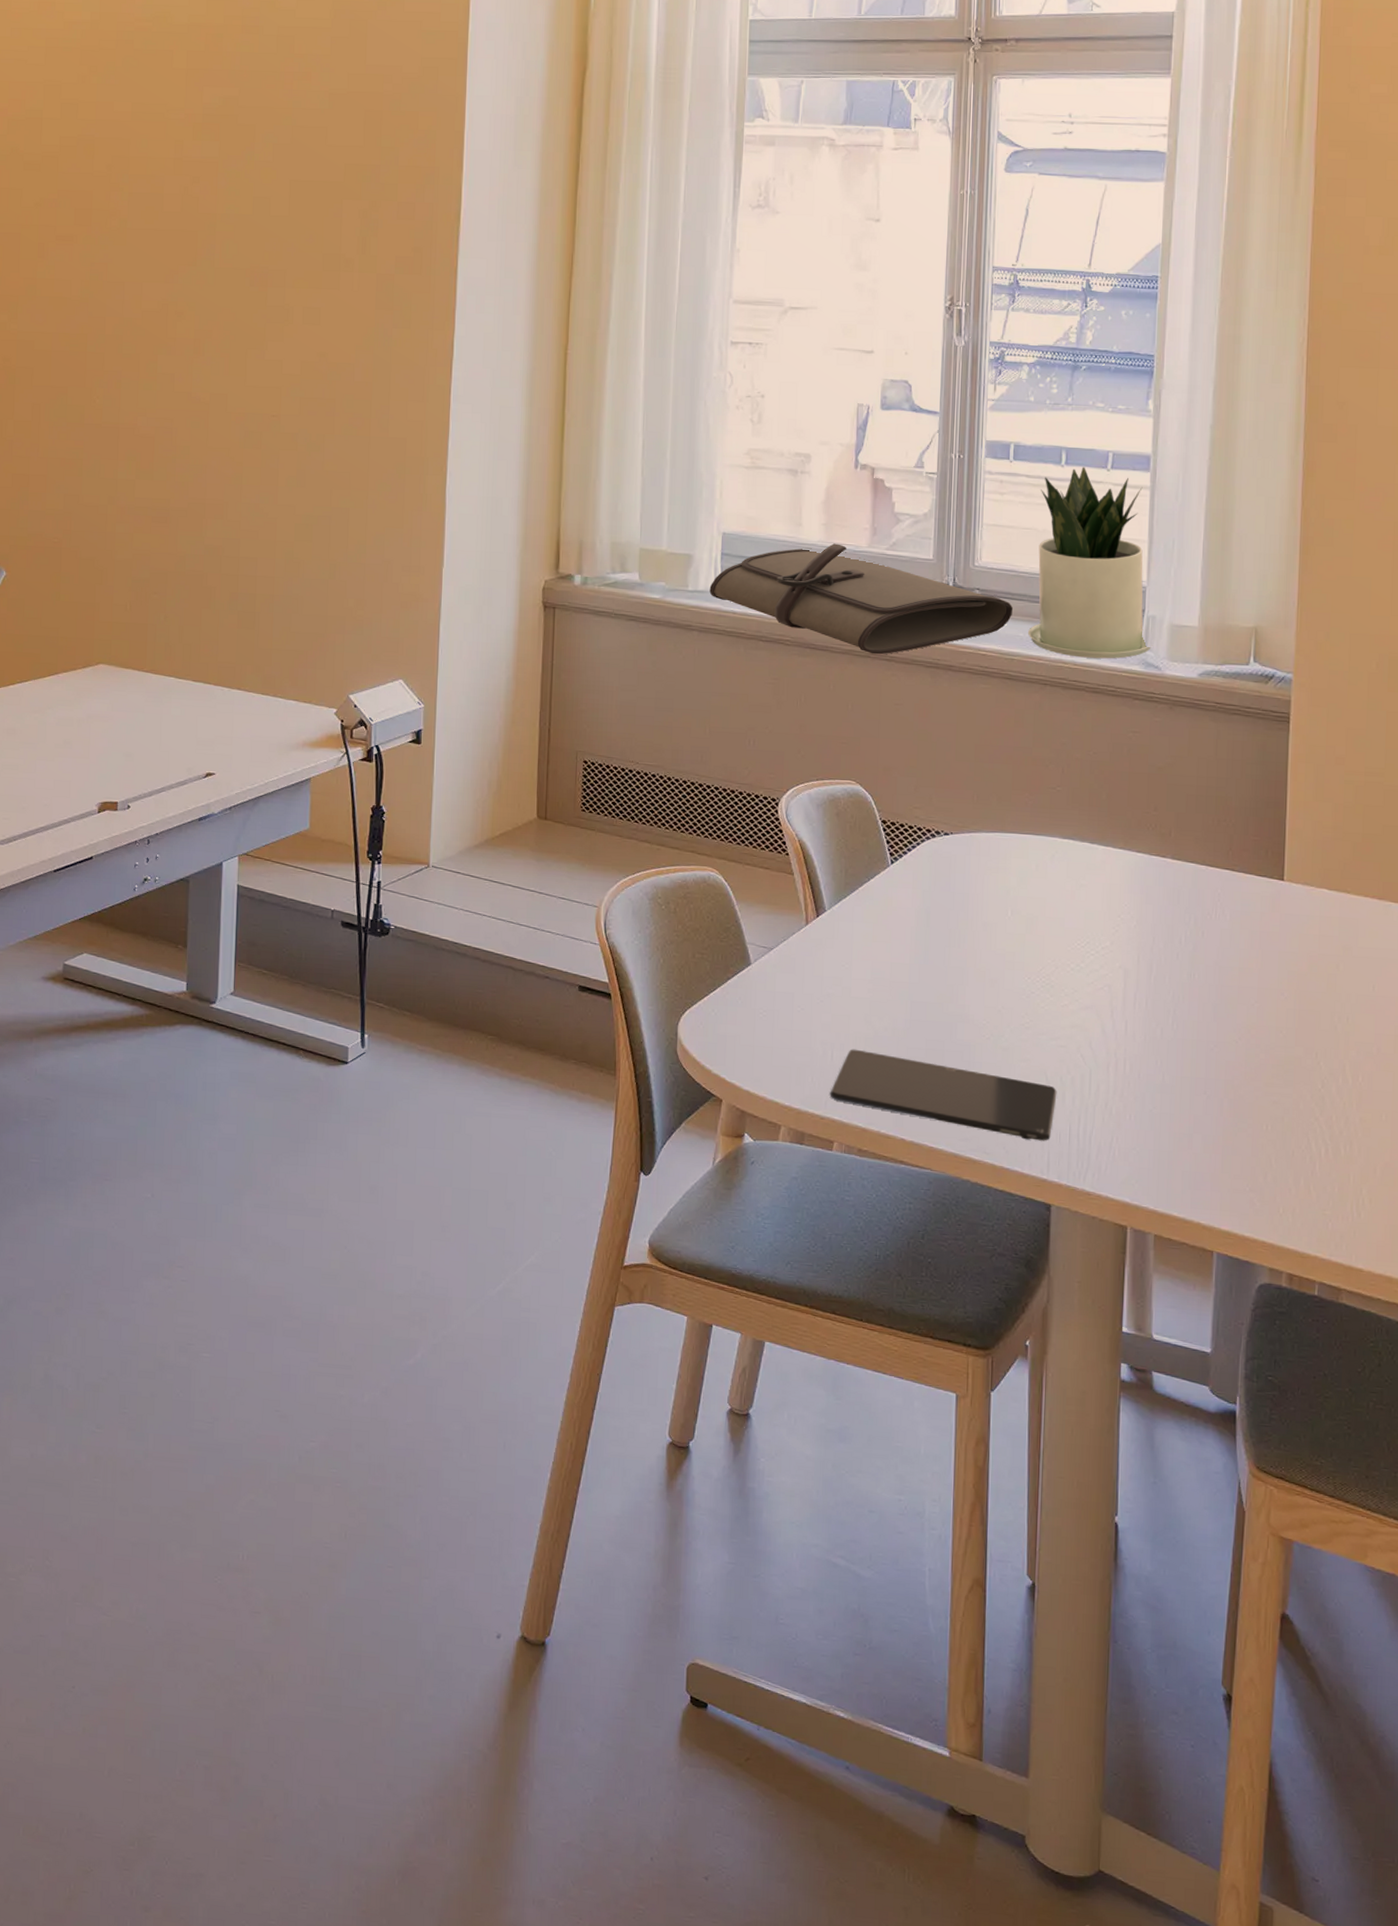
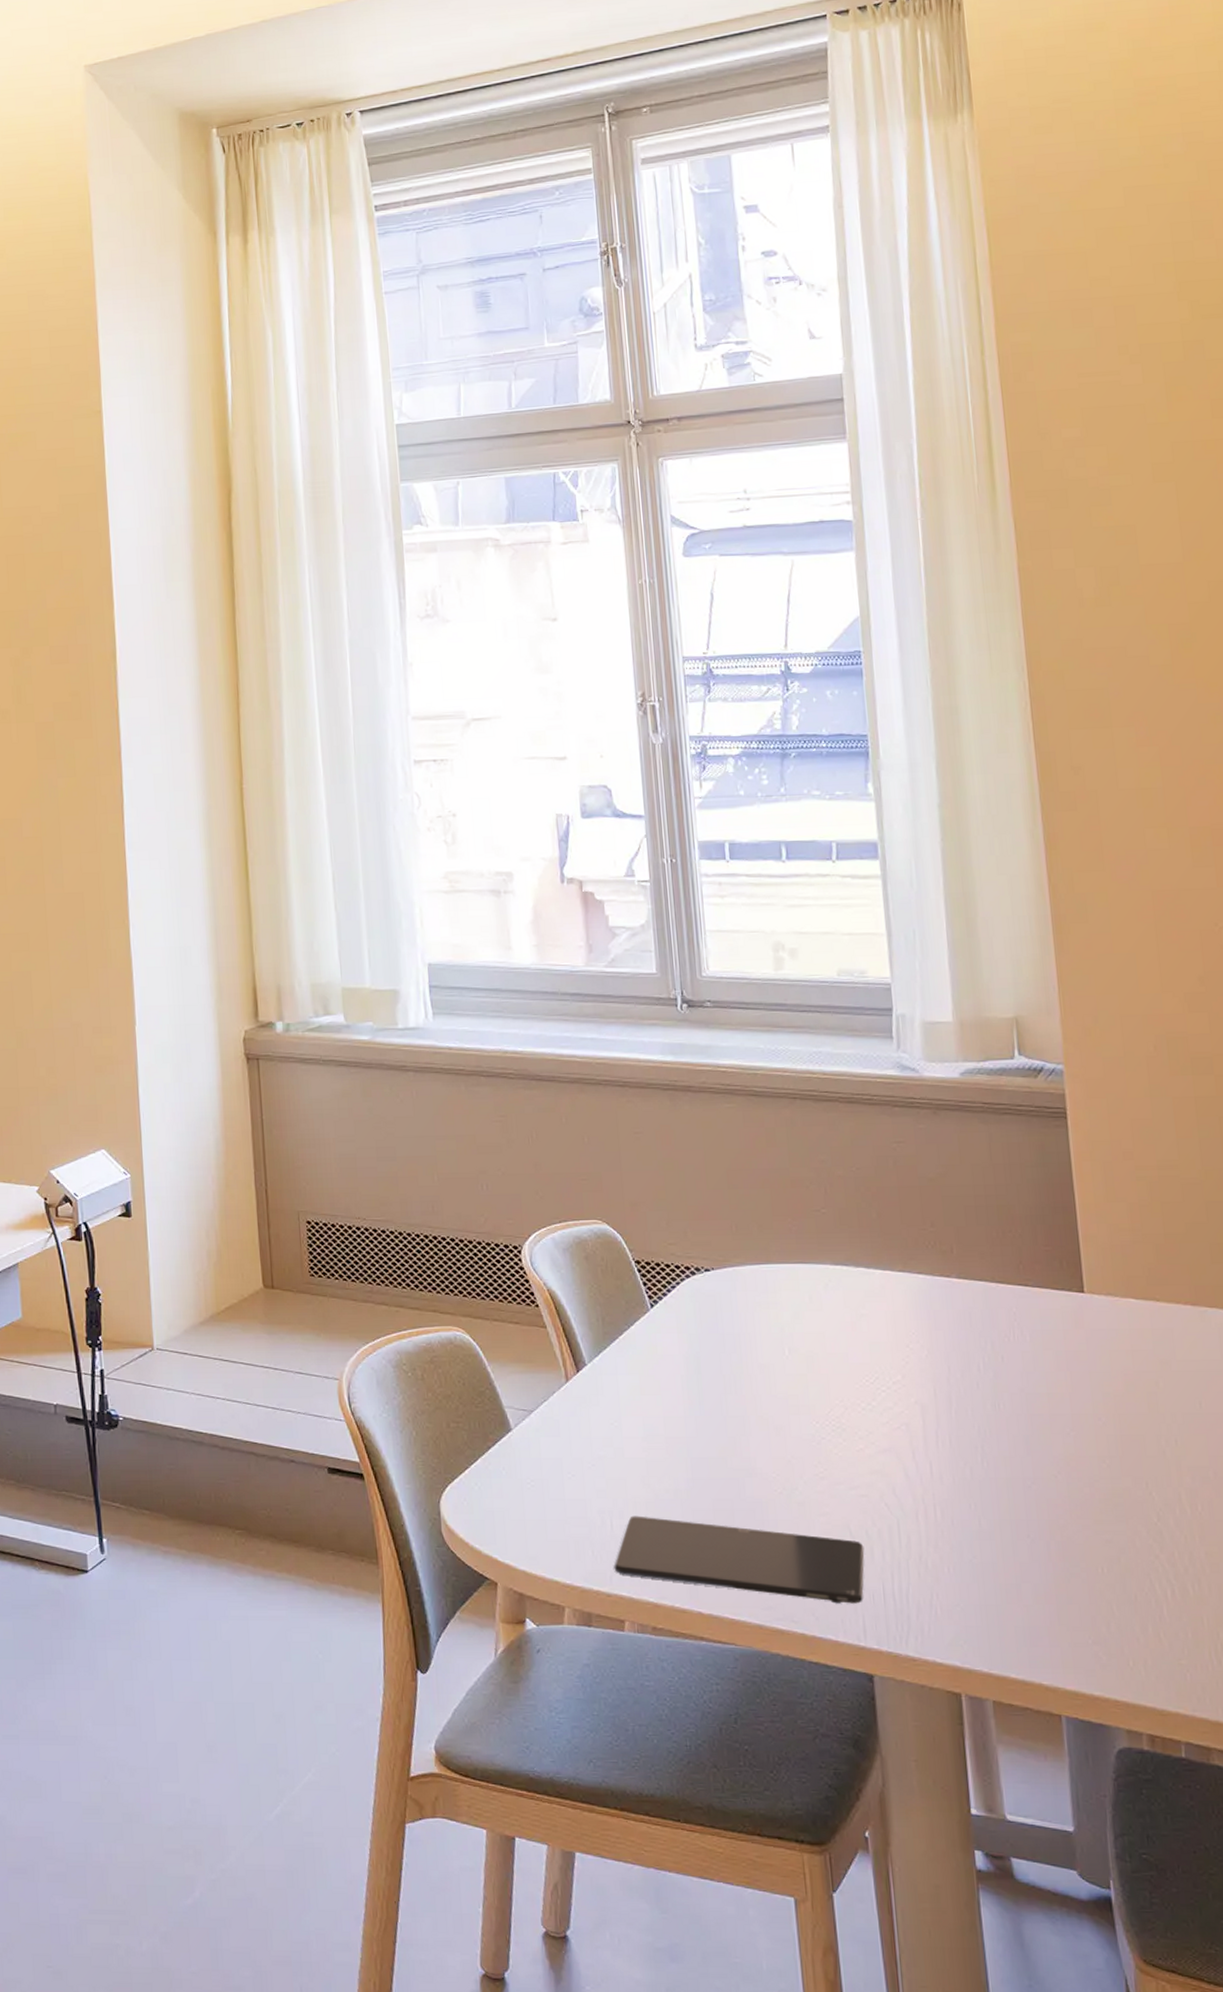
tool roll: present [709,543,1014,655] -> none [420,965,750,1081]
planter: present [1027,467,1153,659] -> none [763,860,906,1066]

